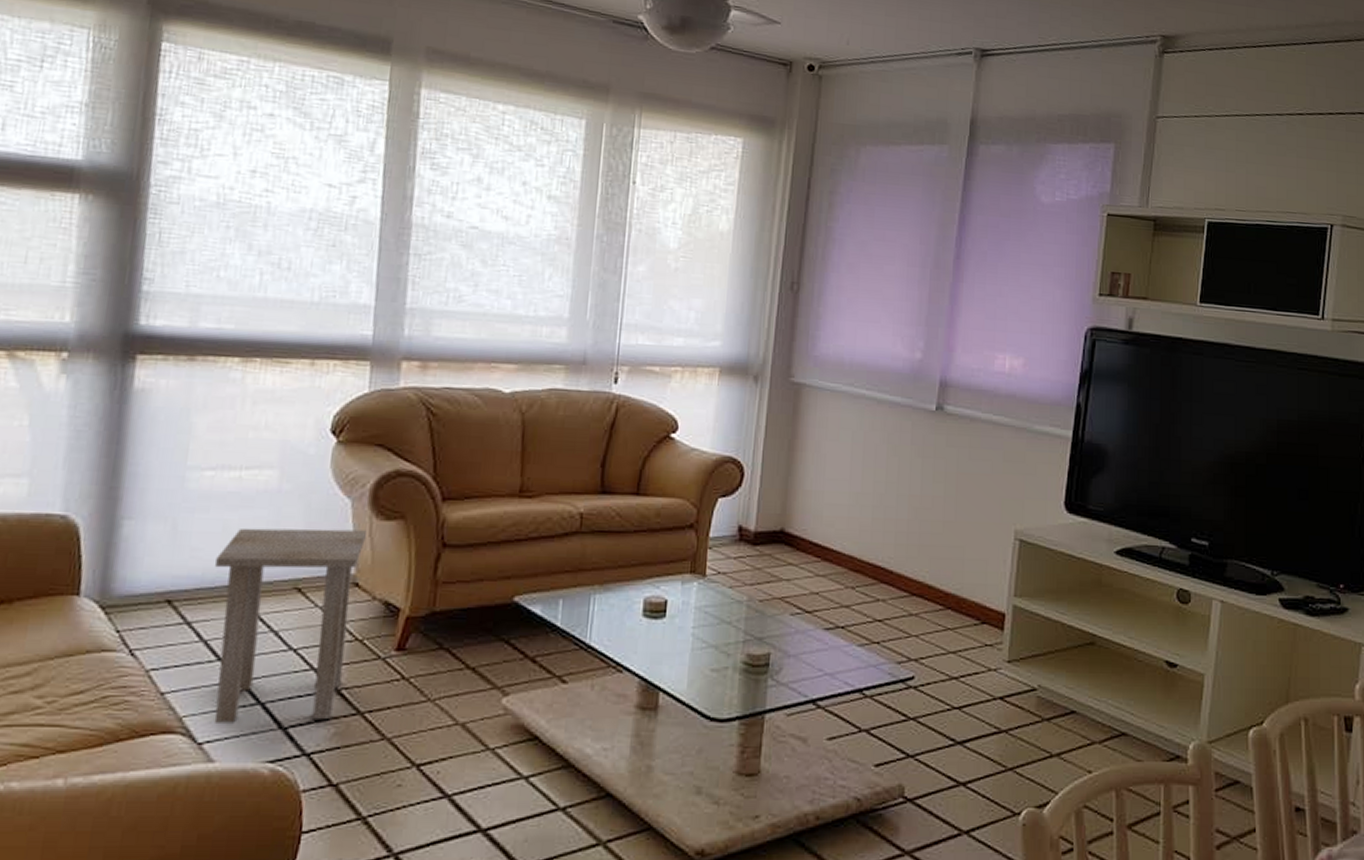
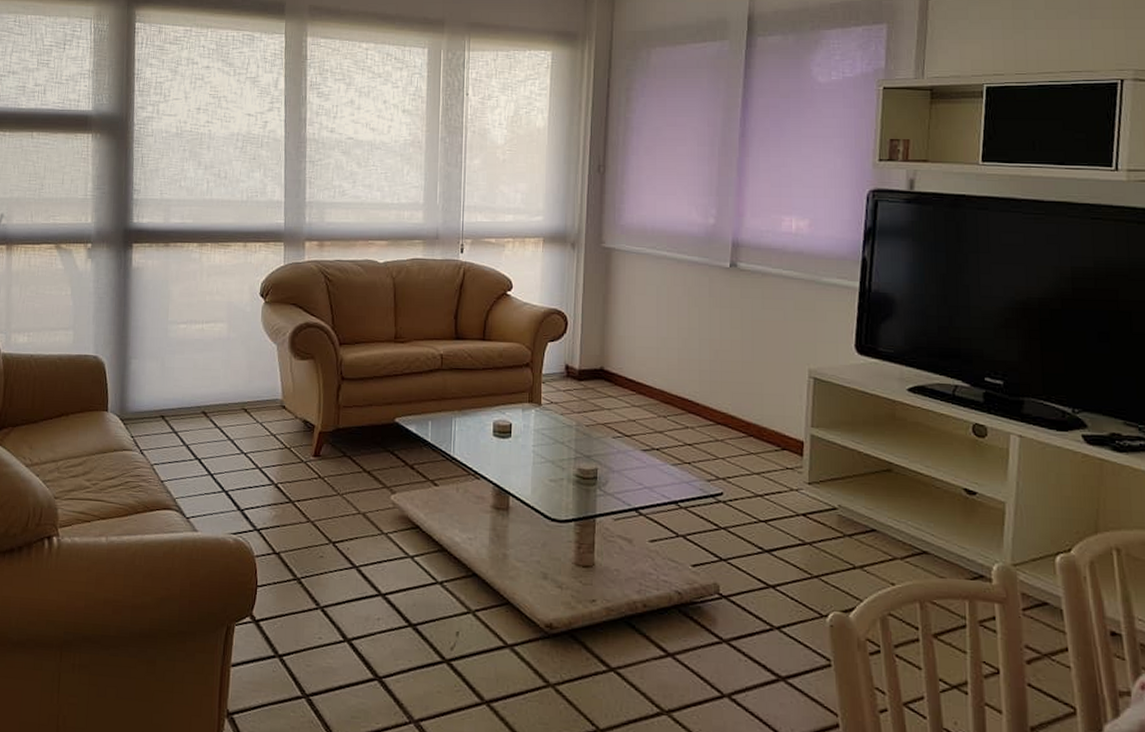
side table: present [214,528,366,723] -> none [190,365,288,506]

